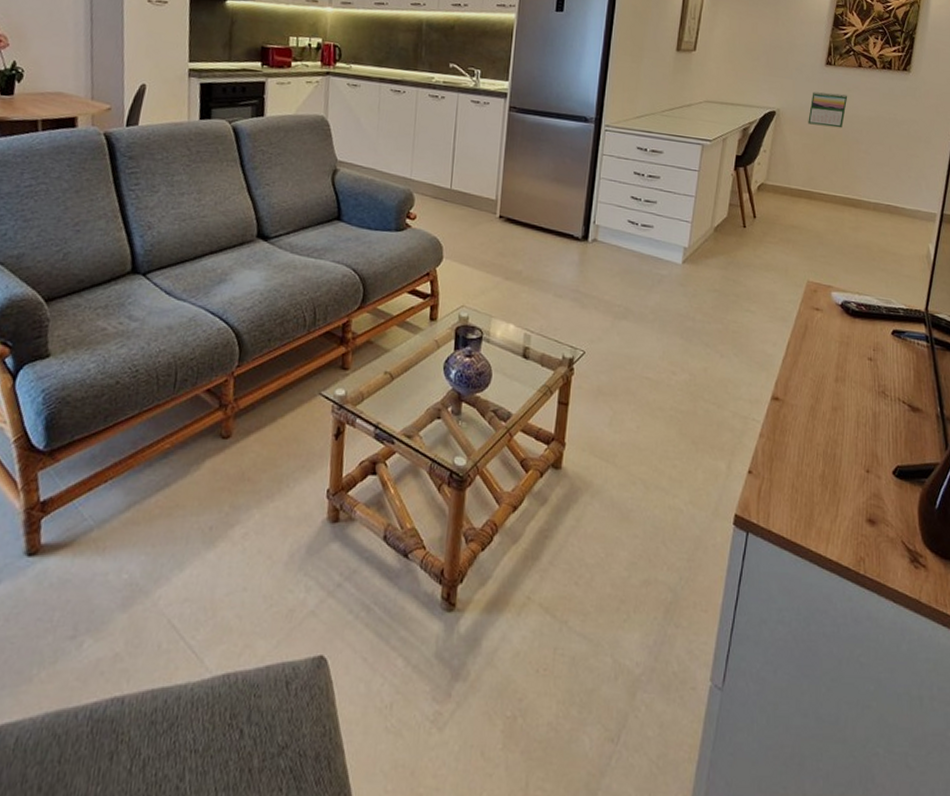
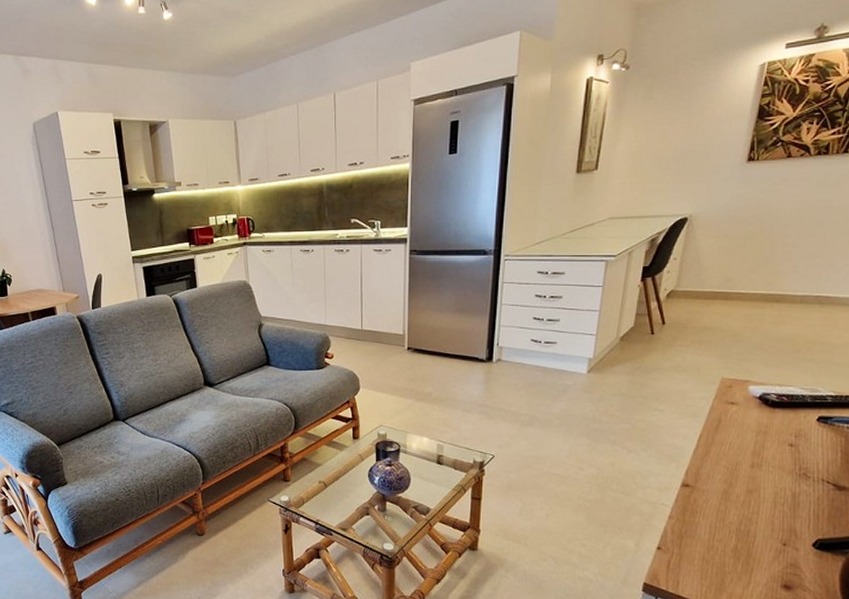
calendar: present [808,91,848,129] -> none [725,189,773,225]

